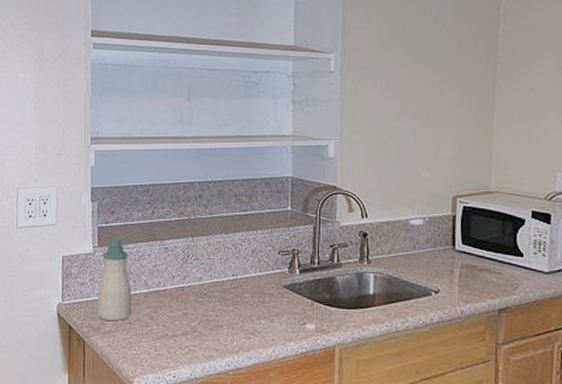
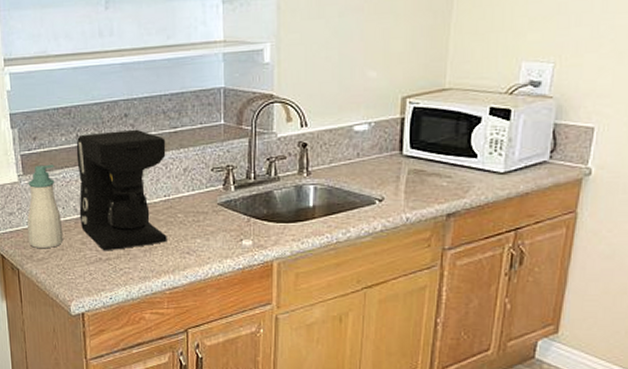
coffee maker: none [149,209,236,328] -> present [76,129,167,251]

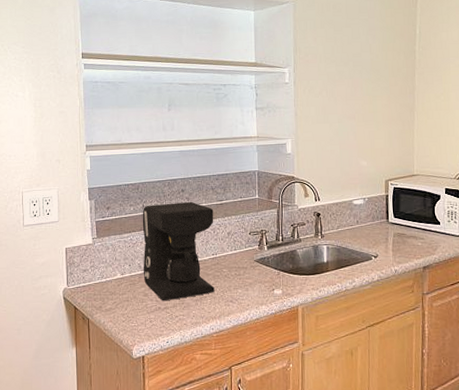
soap bottle: present [27,164,64,249] -> none [99,229,129,301]

